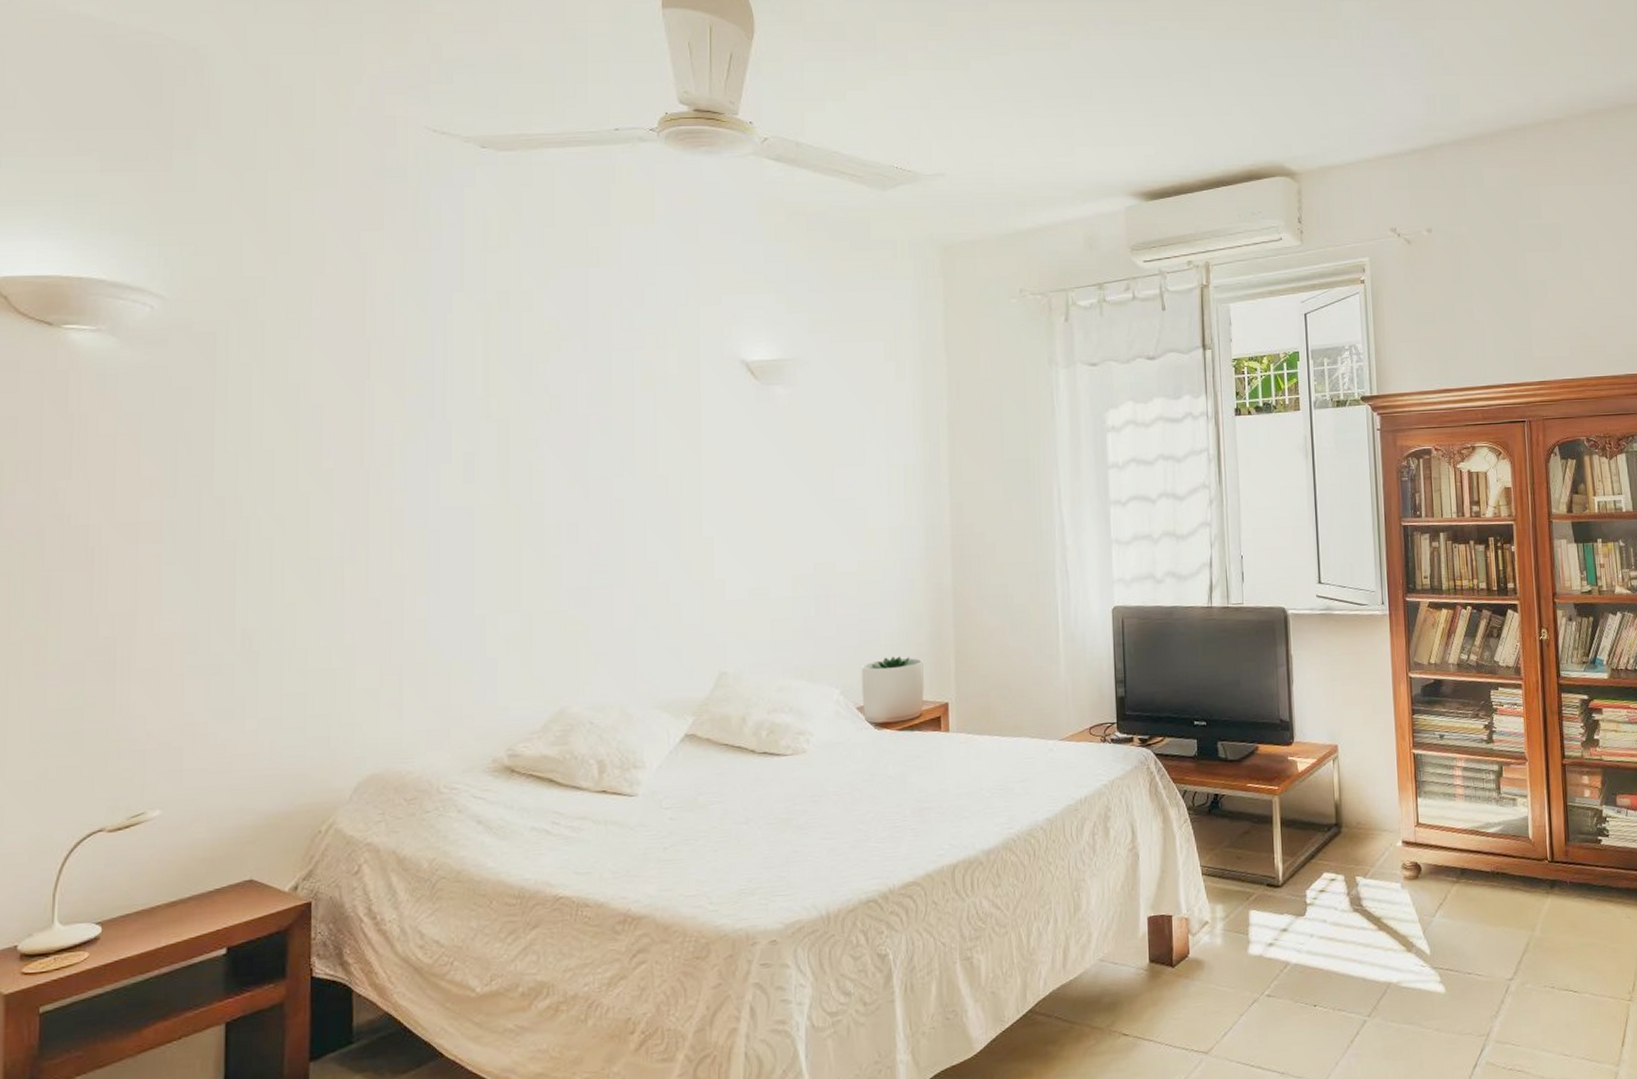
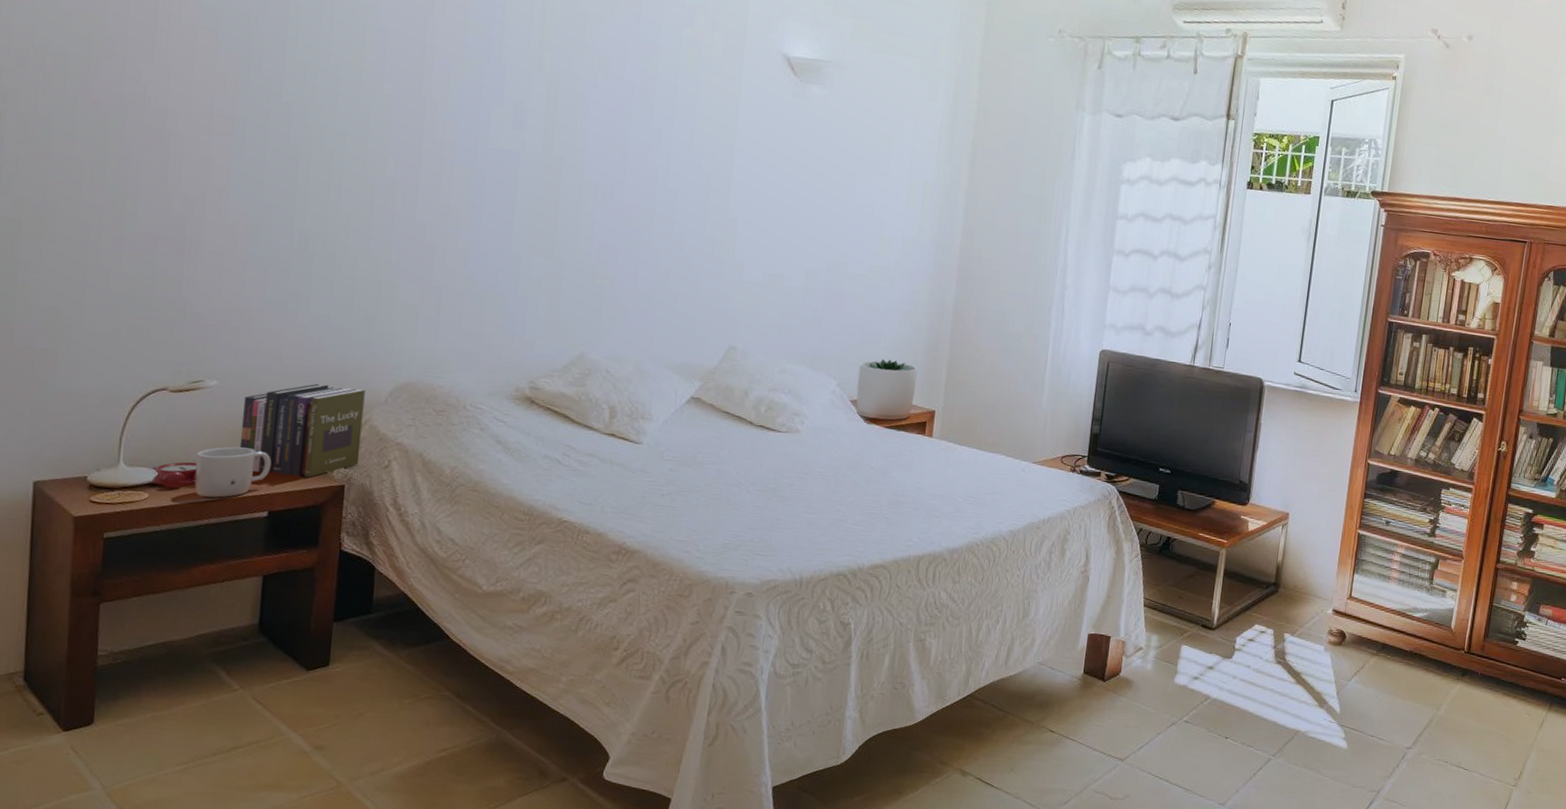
alarm clock: none [91,906,143,942] -> present [151,461,198,489]
mug: none [140,879,227,945] -> present [194,446,272,498]
books: none [189,790,327,905] -> present [239,383,365,477]

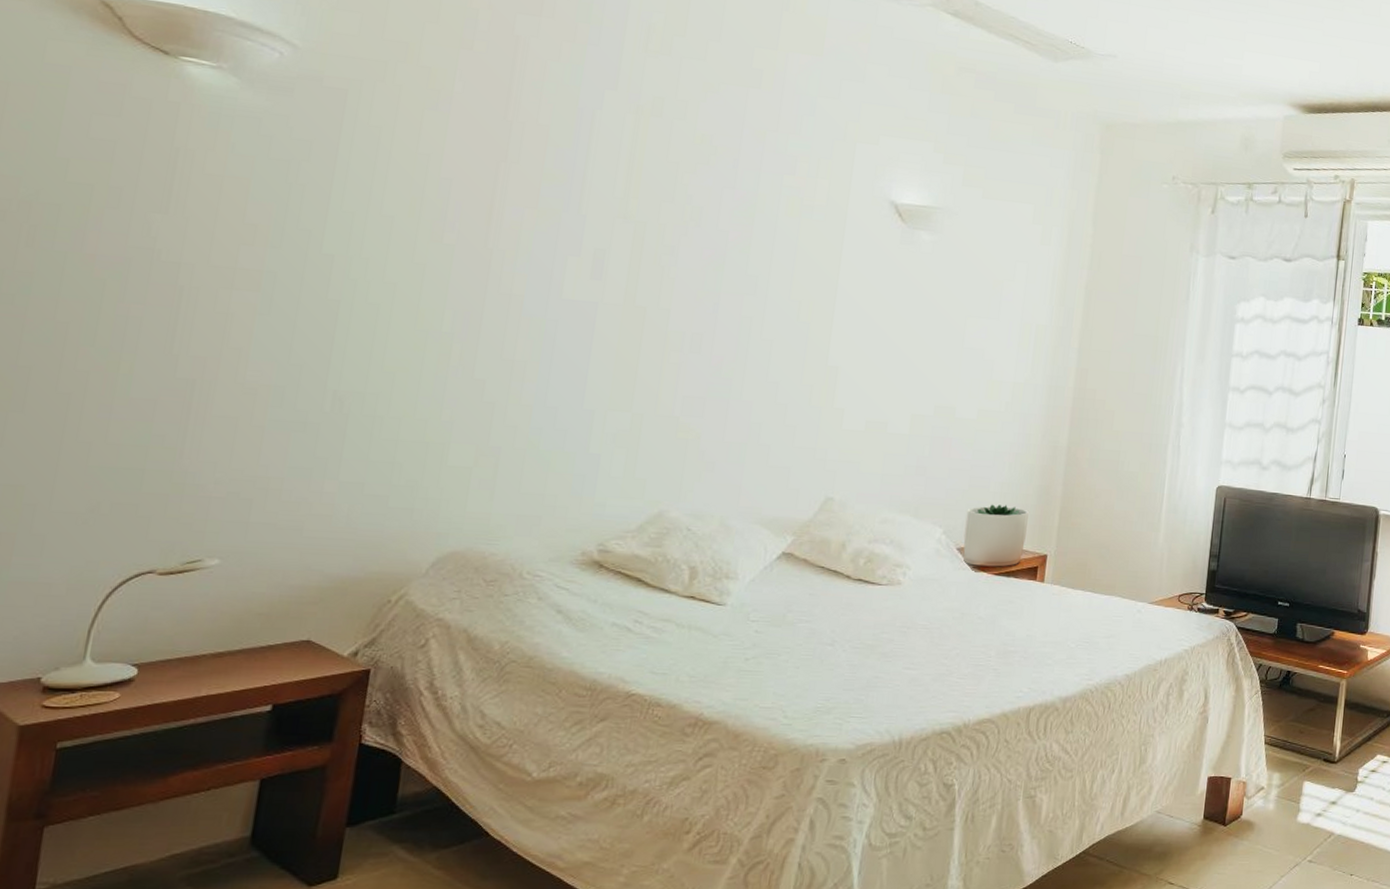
alarm clock: present [151,461,198,489] -> none [125,653,187,685]
mug: present [194,446,272,498] -> none [180,633,281,693]
books: present [239,383,365,477] -> none [241,557,403,663]

